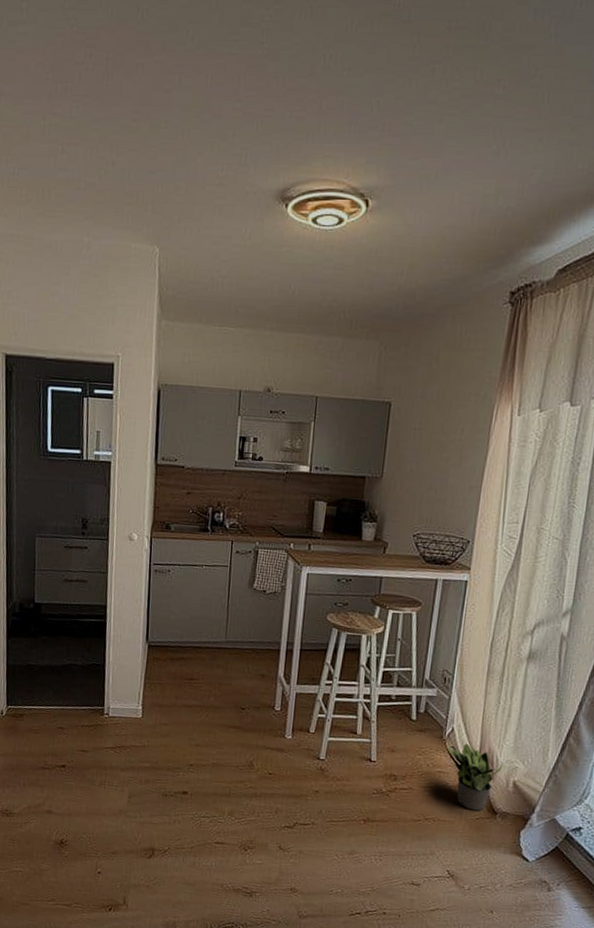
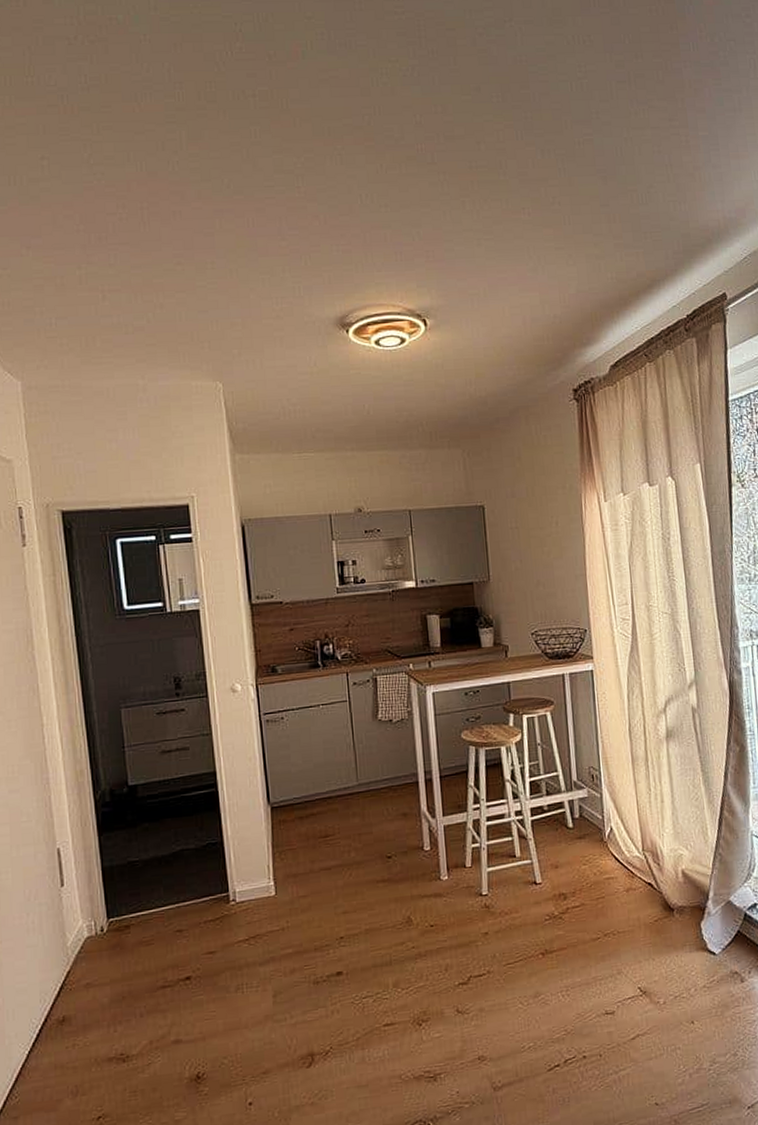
potted plant: present [447,743,503,811] -> none [610,840,668,913]

